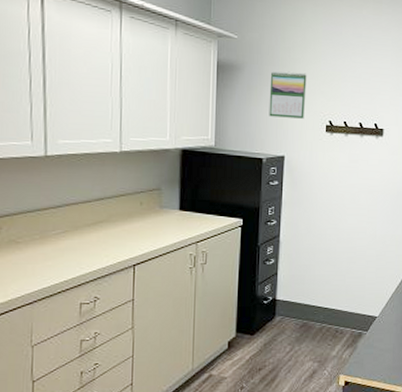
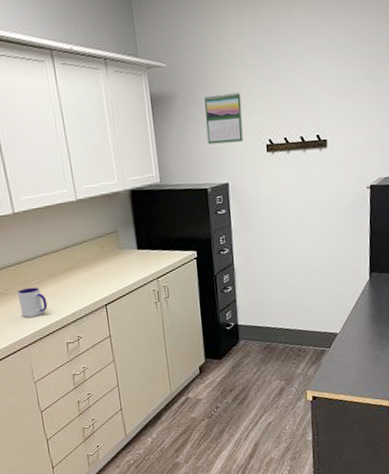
mug: none [31,237,66,270] -> present [18,287,48,318]

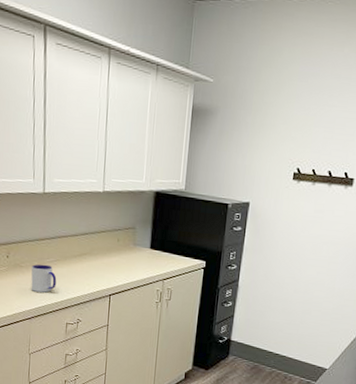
calendar: present [204,92,243,145] -> none [237,116,279,165]

